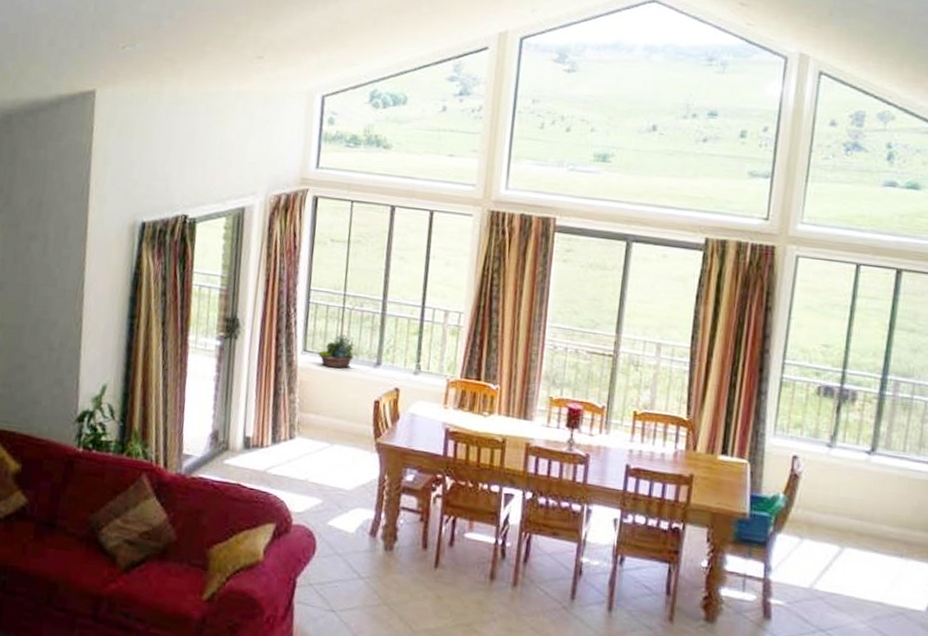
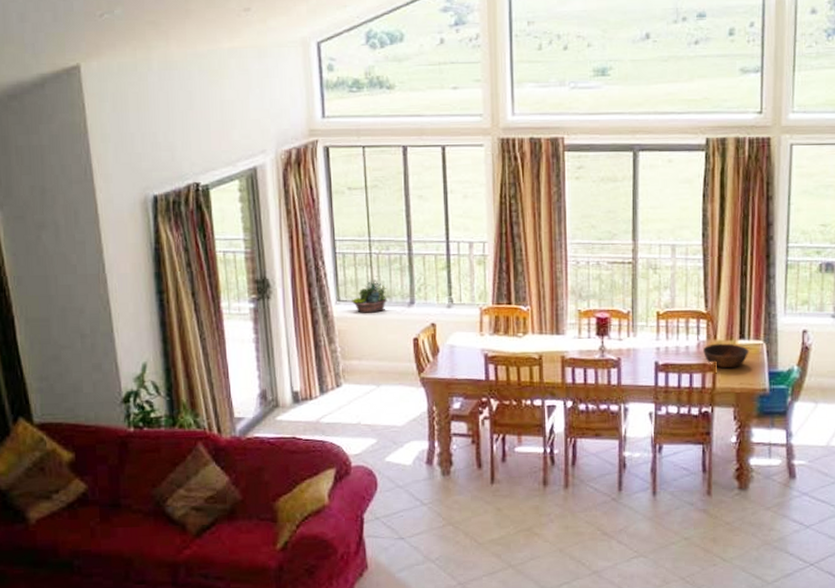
bowl: none [680,455,731,485] -> present [703,343,749,369]

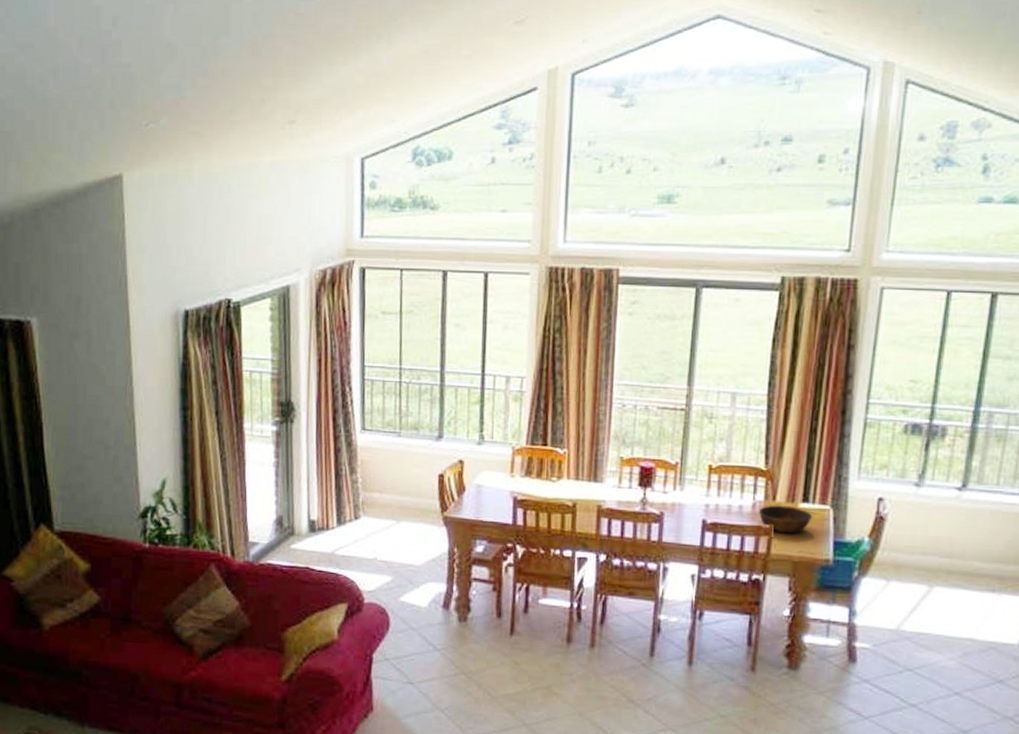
succulent planter: present [352,280,388,313] -> none [377,410,415,445]

